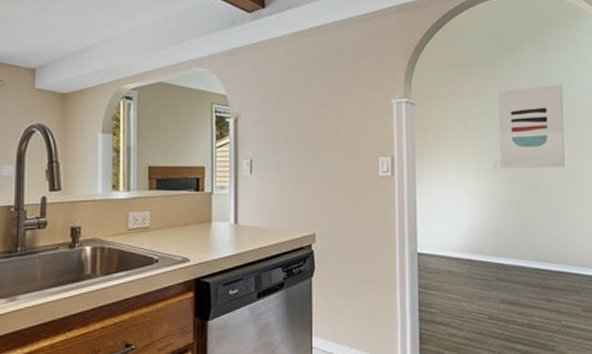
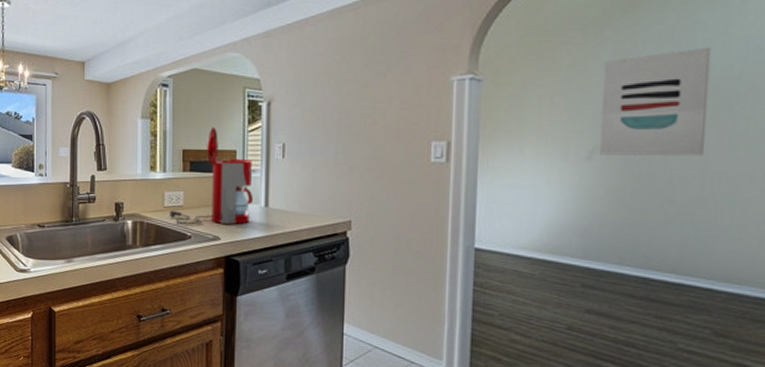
coffee maker: none [133,142,222,248] -> present [169,126,253,225]

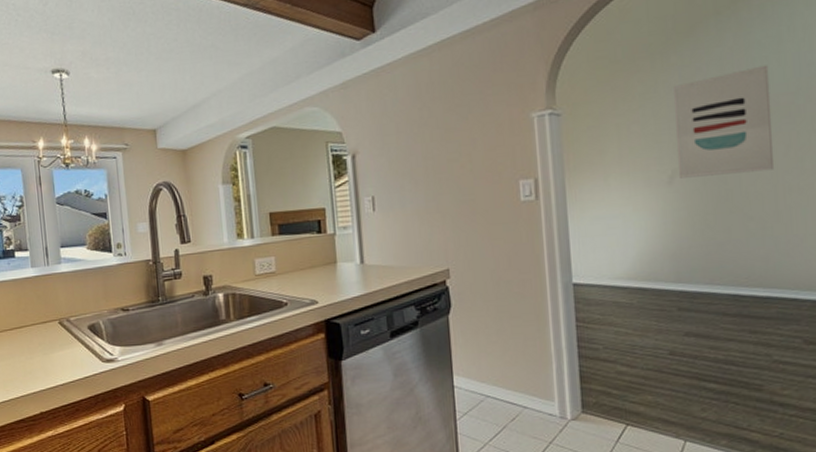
coffee maker: present [169,126,253,225] -> none [261,185,347,292]

